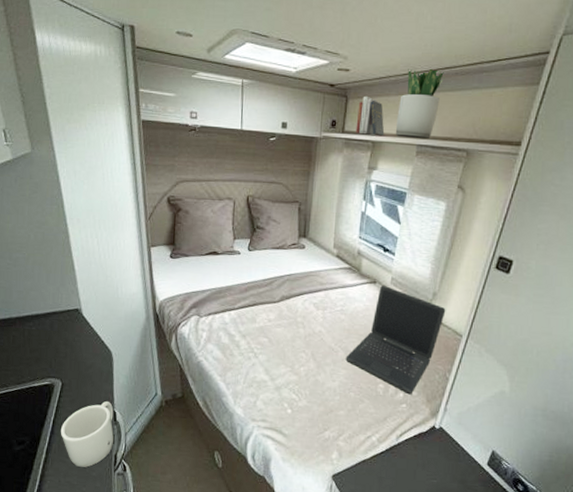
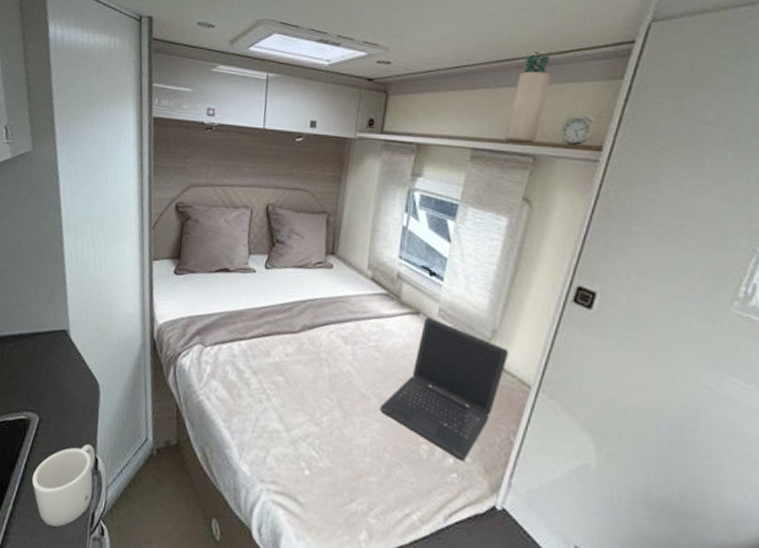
books: present [355,95,385,137] -> none [397,91,432,138]
planter: present [395,69,445,140] -> none [444,61,505,142]
vase: none [444,61,483,141] -> present [504,52,552,144]
alarm clock: none [488,111,516,142] -> present [559,110,596,146]

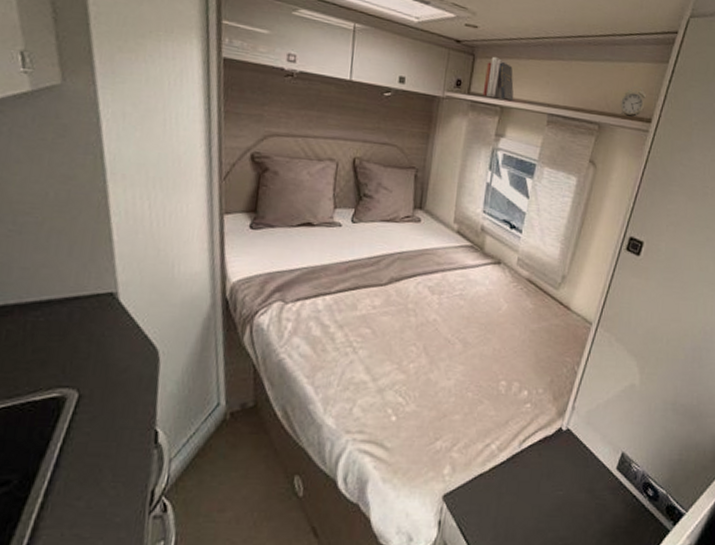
mug: present [31,443,96,527] -> none [69,416,155,511]
laptop: present [379,317,509,462] -> none [463,267,575,393]
books: none [397,91,432,138] -> present [482,56,514,102]
vase: present [504,52,552,144] -> none [576,31,615,114]

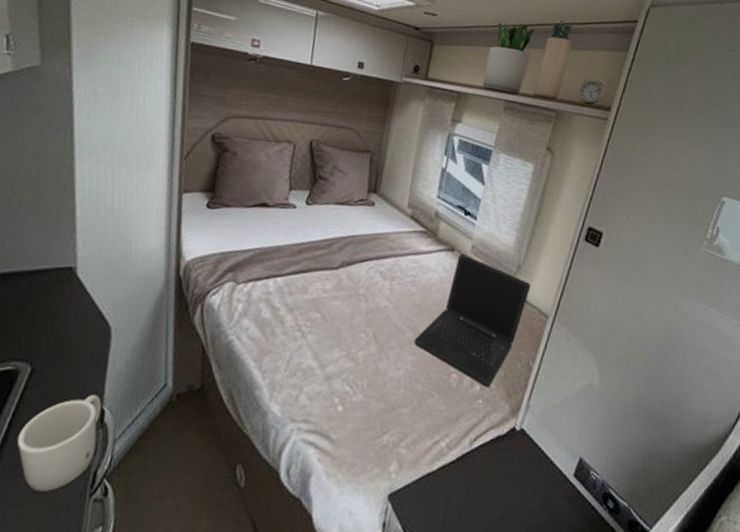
mug: none [69,416,155,511] -> present [17,393,102,492]
laptop: none [463,267,575,393] -> present [414,254,531,388]
books: present [482,56,514,102] -> none [440,43,471,88]
planter: none [525,33,578,109] -> present [482,21,536,96]
vase: none [576,31,615,114] -> present [533,20,574,101]

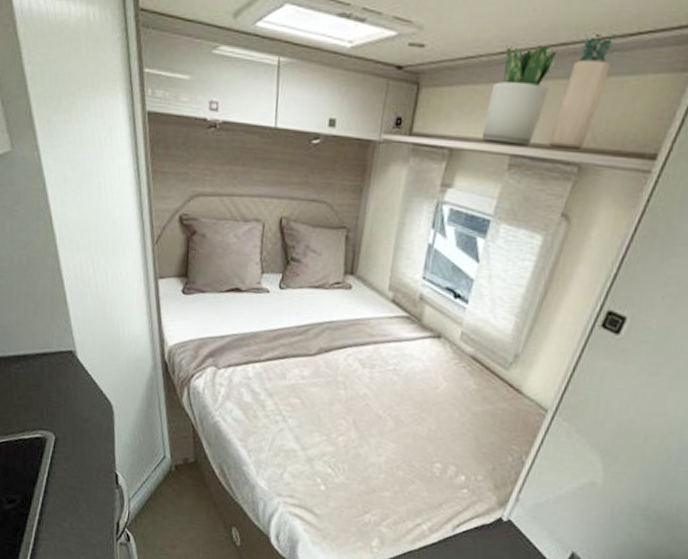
mug: present [17,393,102,492] -> none [55,460,116,534]
laptop: present [414,254,531,388] -> none [395,341,530,479]
alarm clock: present [578,74,606,106] -> none [611,109,654,154]

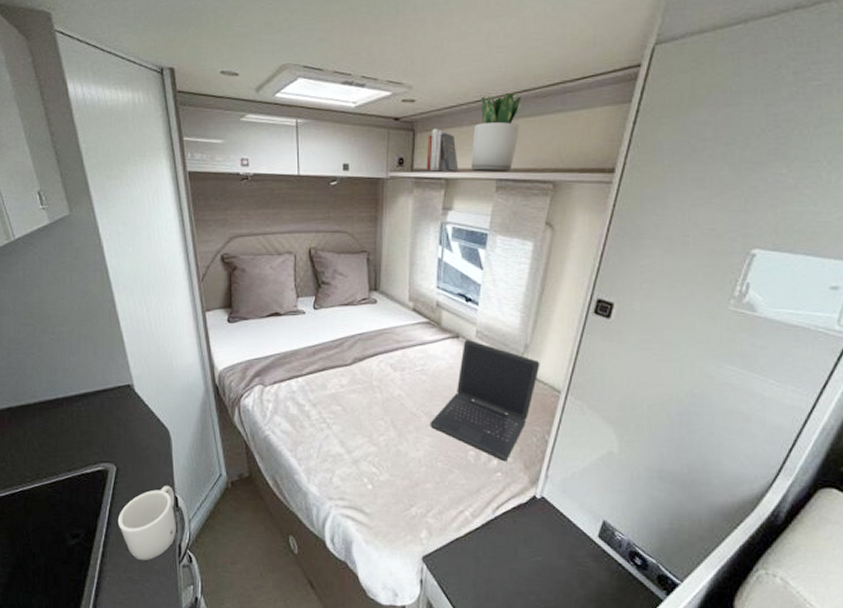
mug: none [55,460,116,534] -> present [117,485,177,560]
laptop: none [395,341,530,479] -> present [430,340,540,462]
books: none [427,83,468,142] -> present [426,128,459,173]
vase: present [548,34,615,151] -> none [526,81,567,172]

